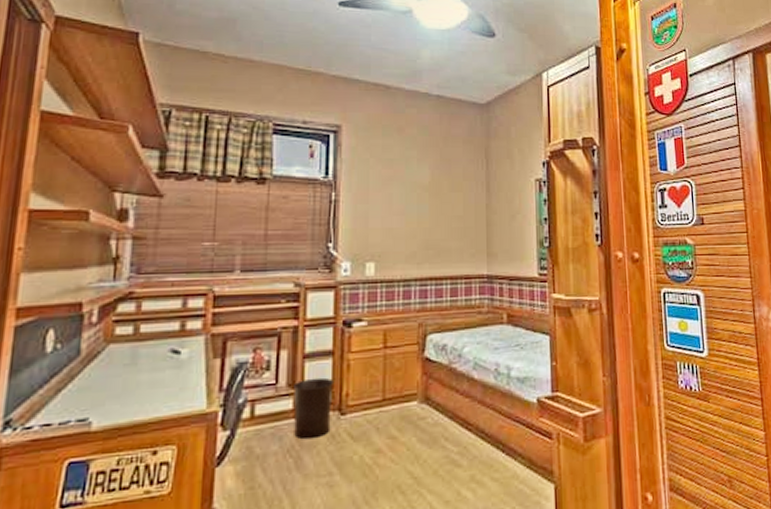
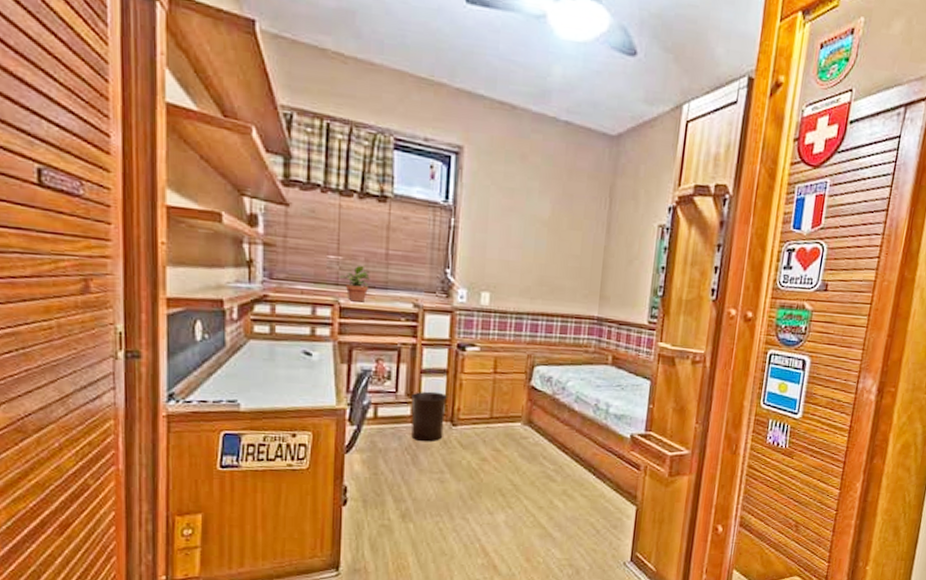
potted plant: none [214,248,248,288] -> present [339,265,370,303]

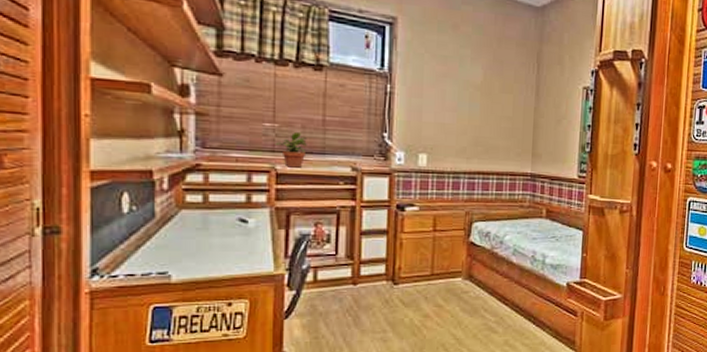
waste bin: present [411,391,448,442] -> none [352,252,389,303]

